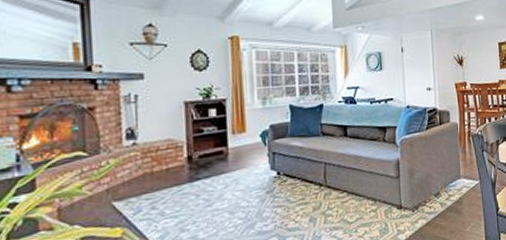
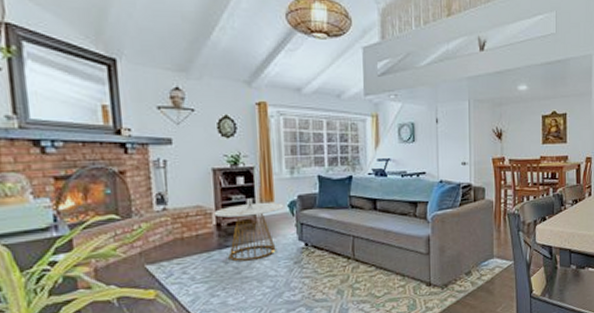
side table: none [185,129,256,194] -> present [214,198,284,262]

